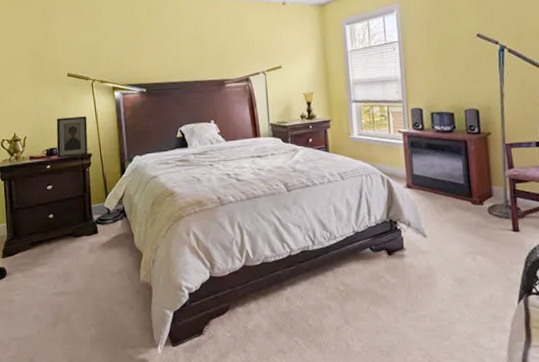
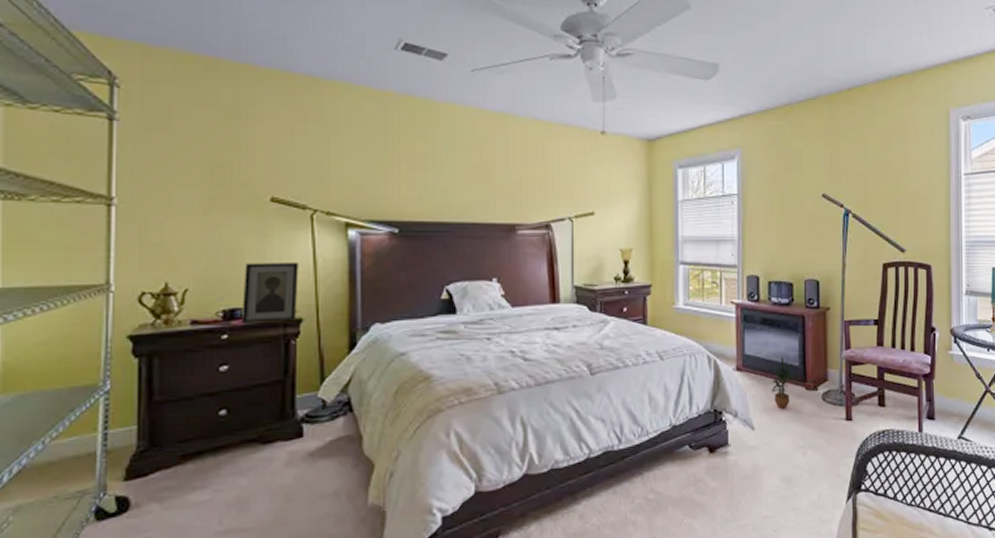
potted plant: none [439,176,461,220] -> present [771,357,794,409]

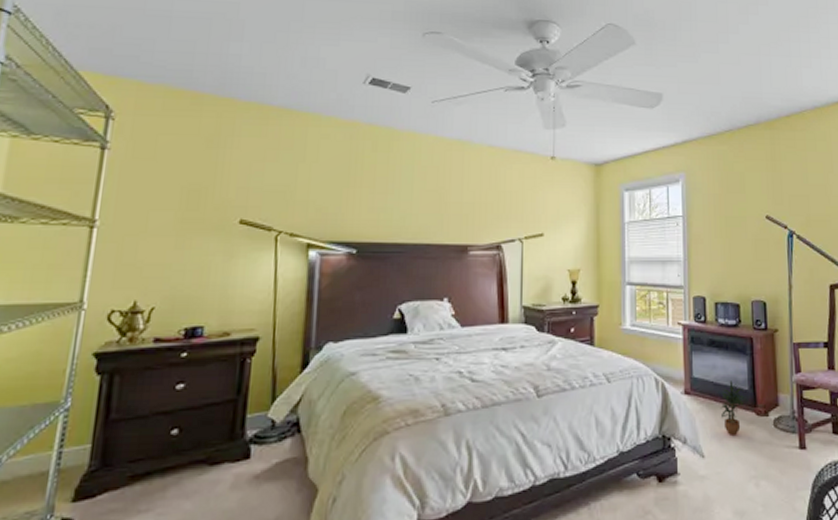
picture frame: present [242,263,299,325] -> none [202,282,260,343]

